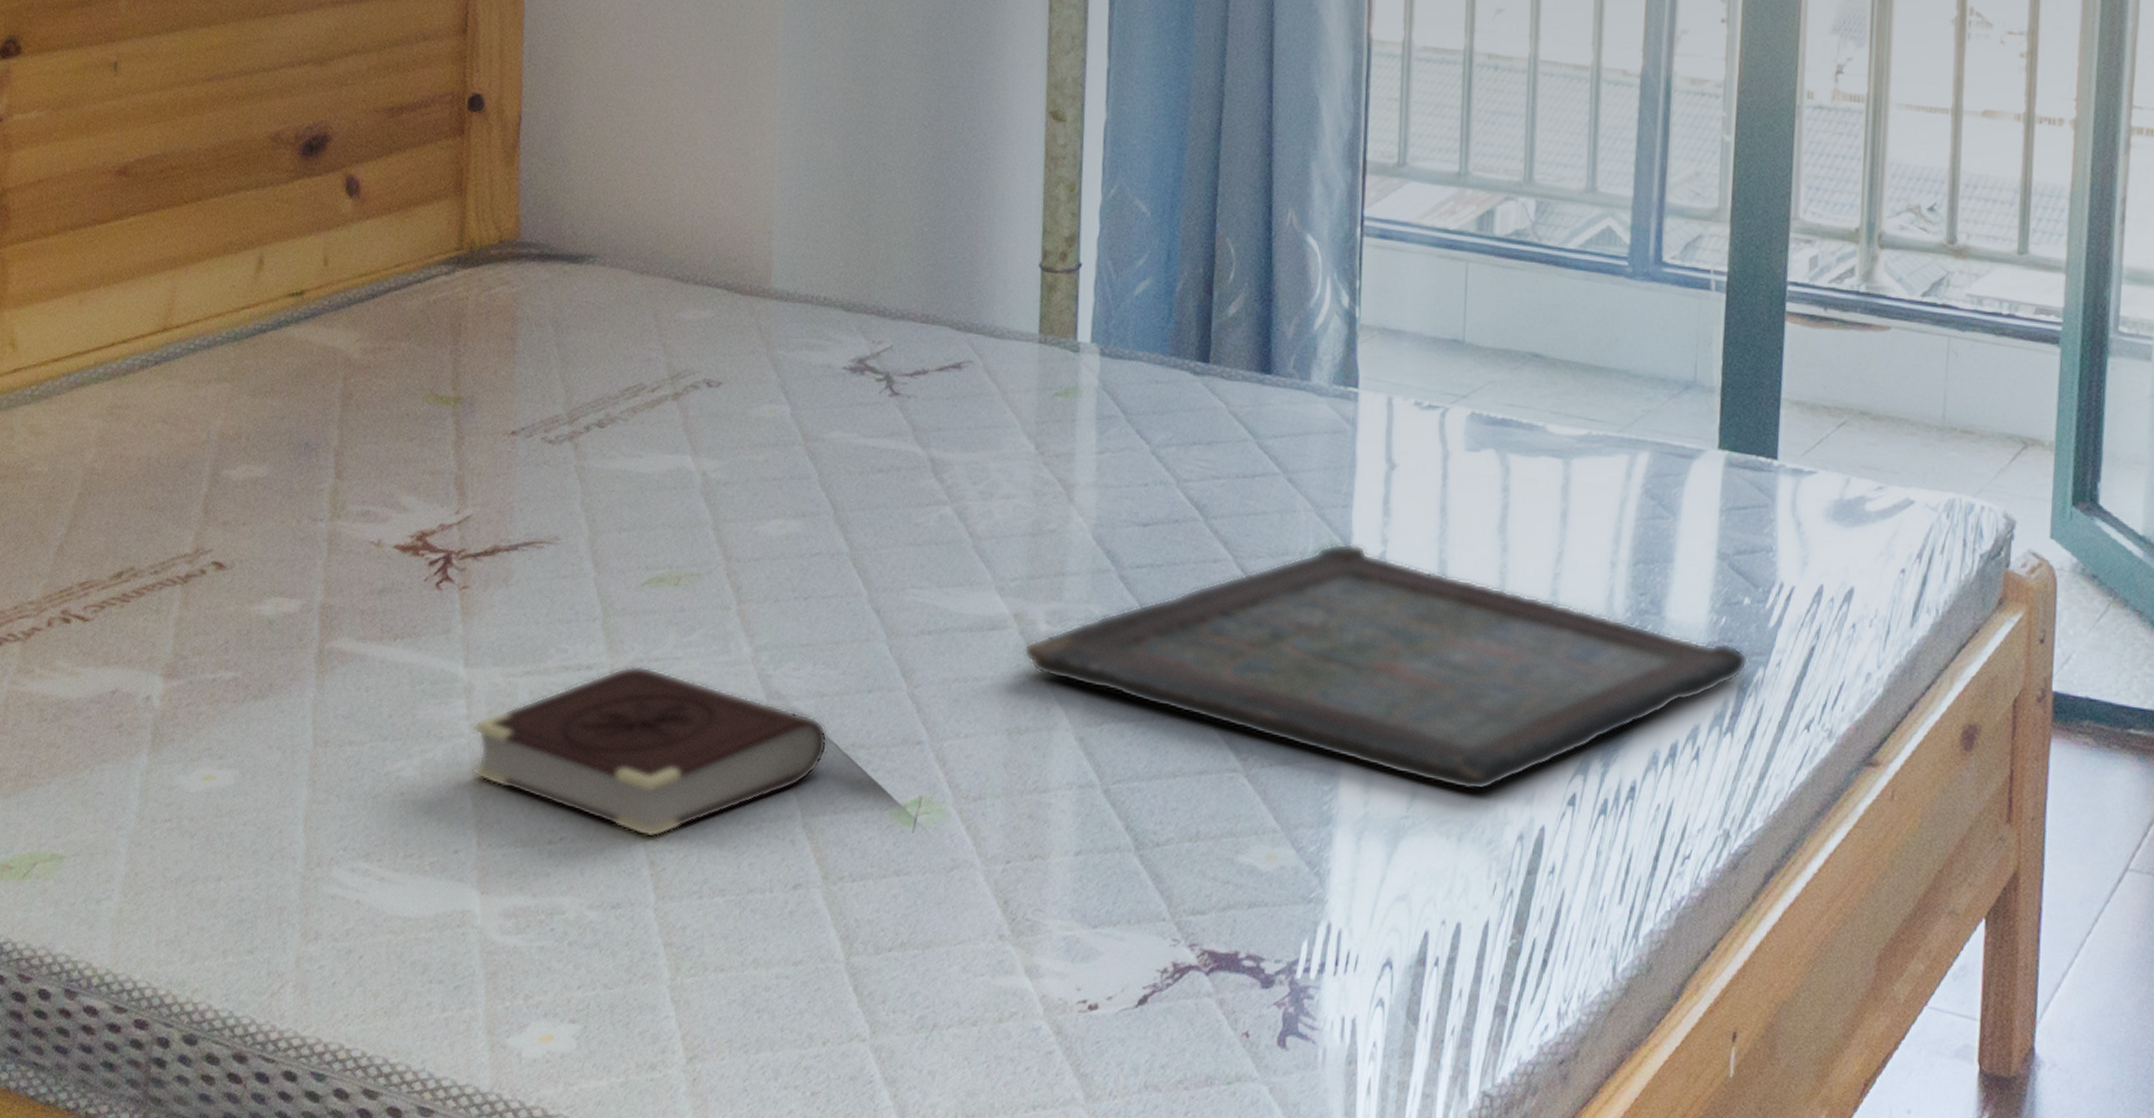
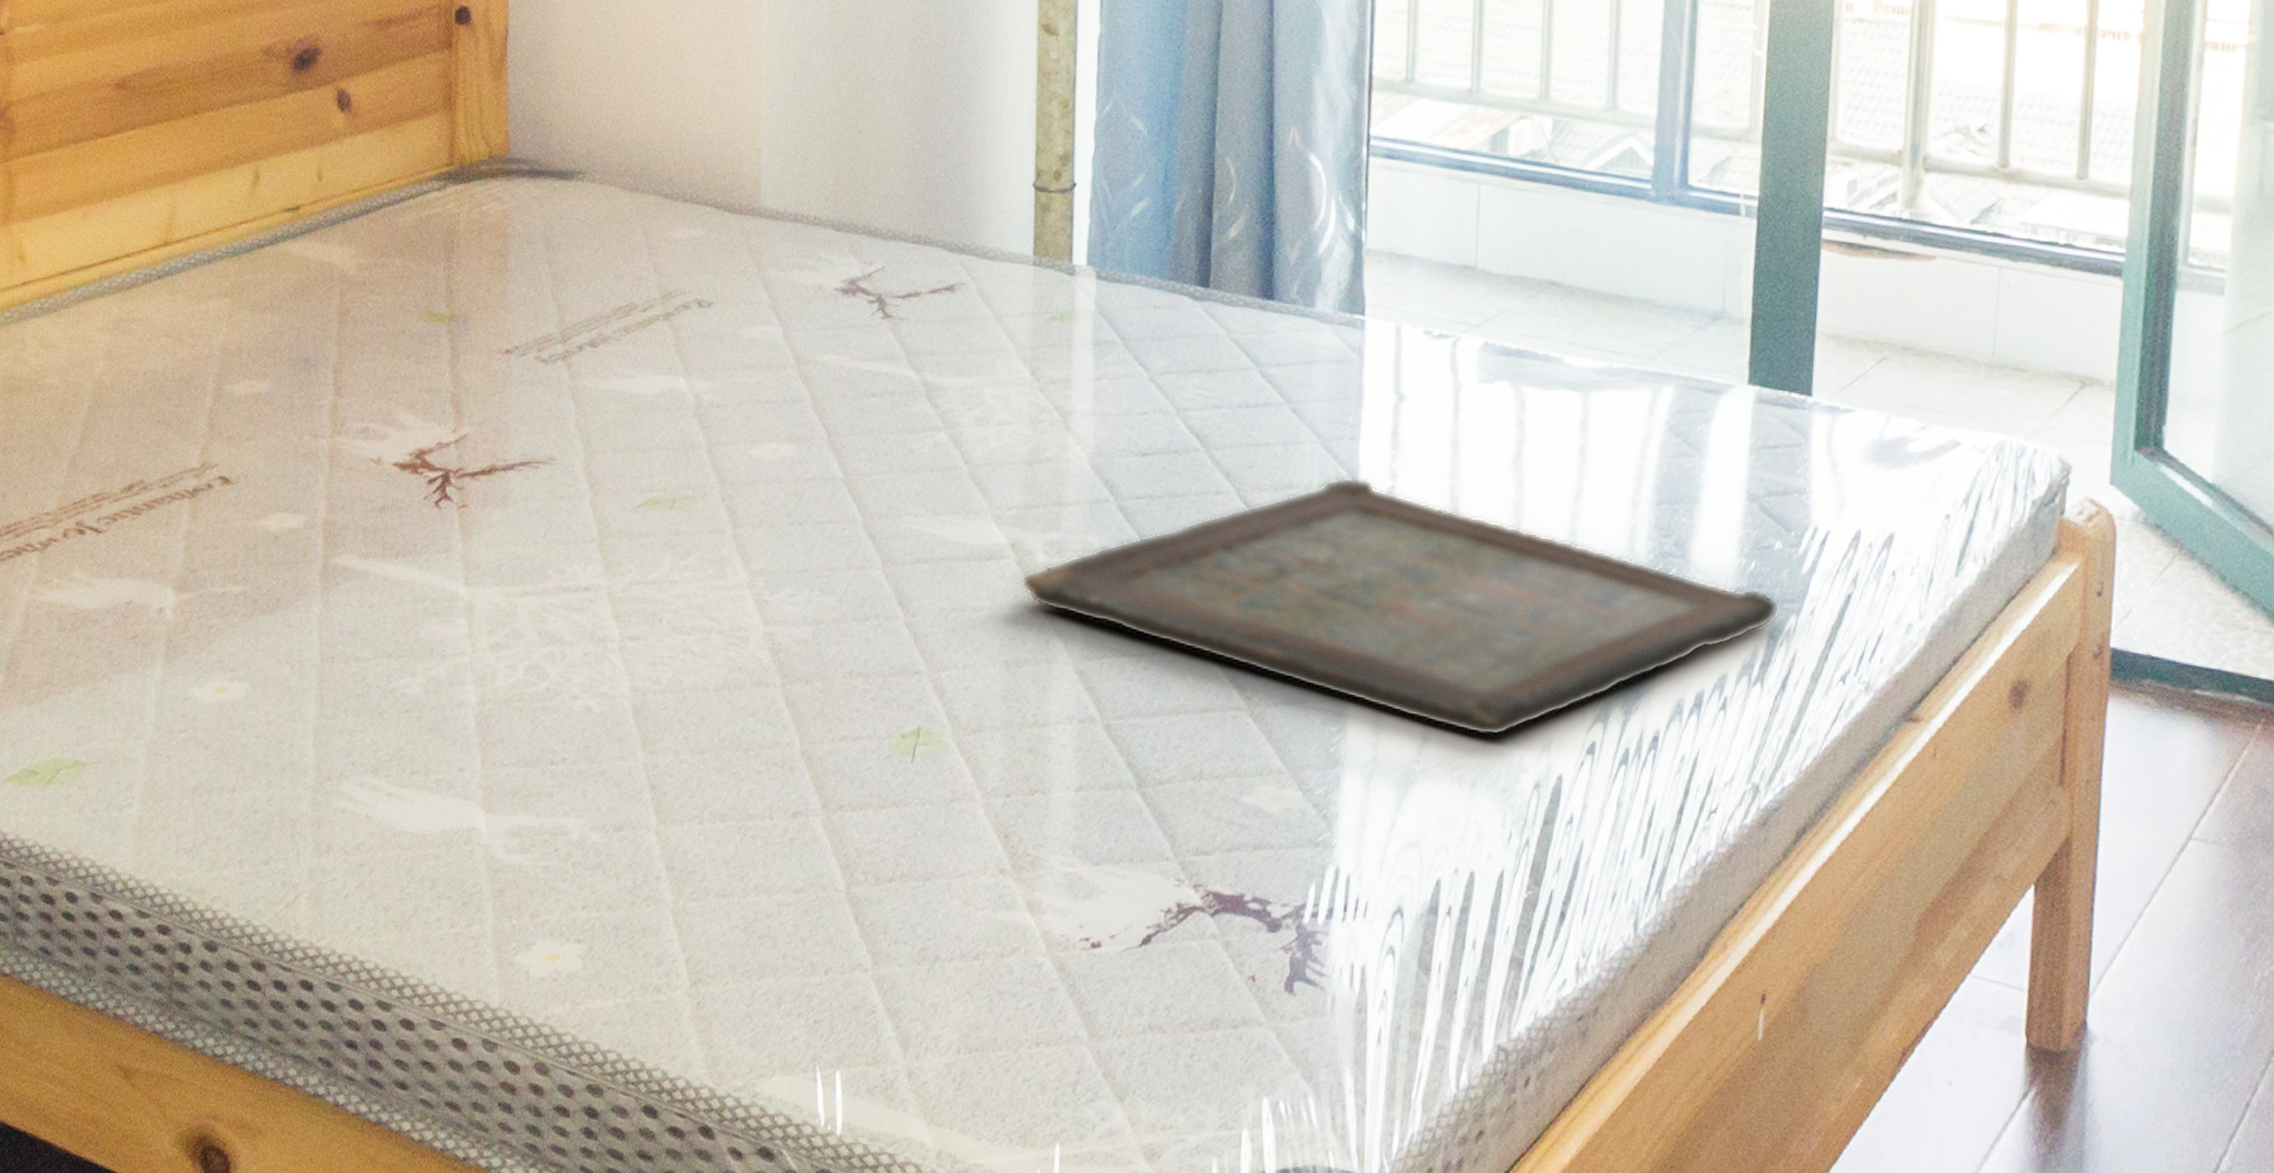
book: present [471,665,828,838] -> none [474,588,825,762]

